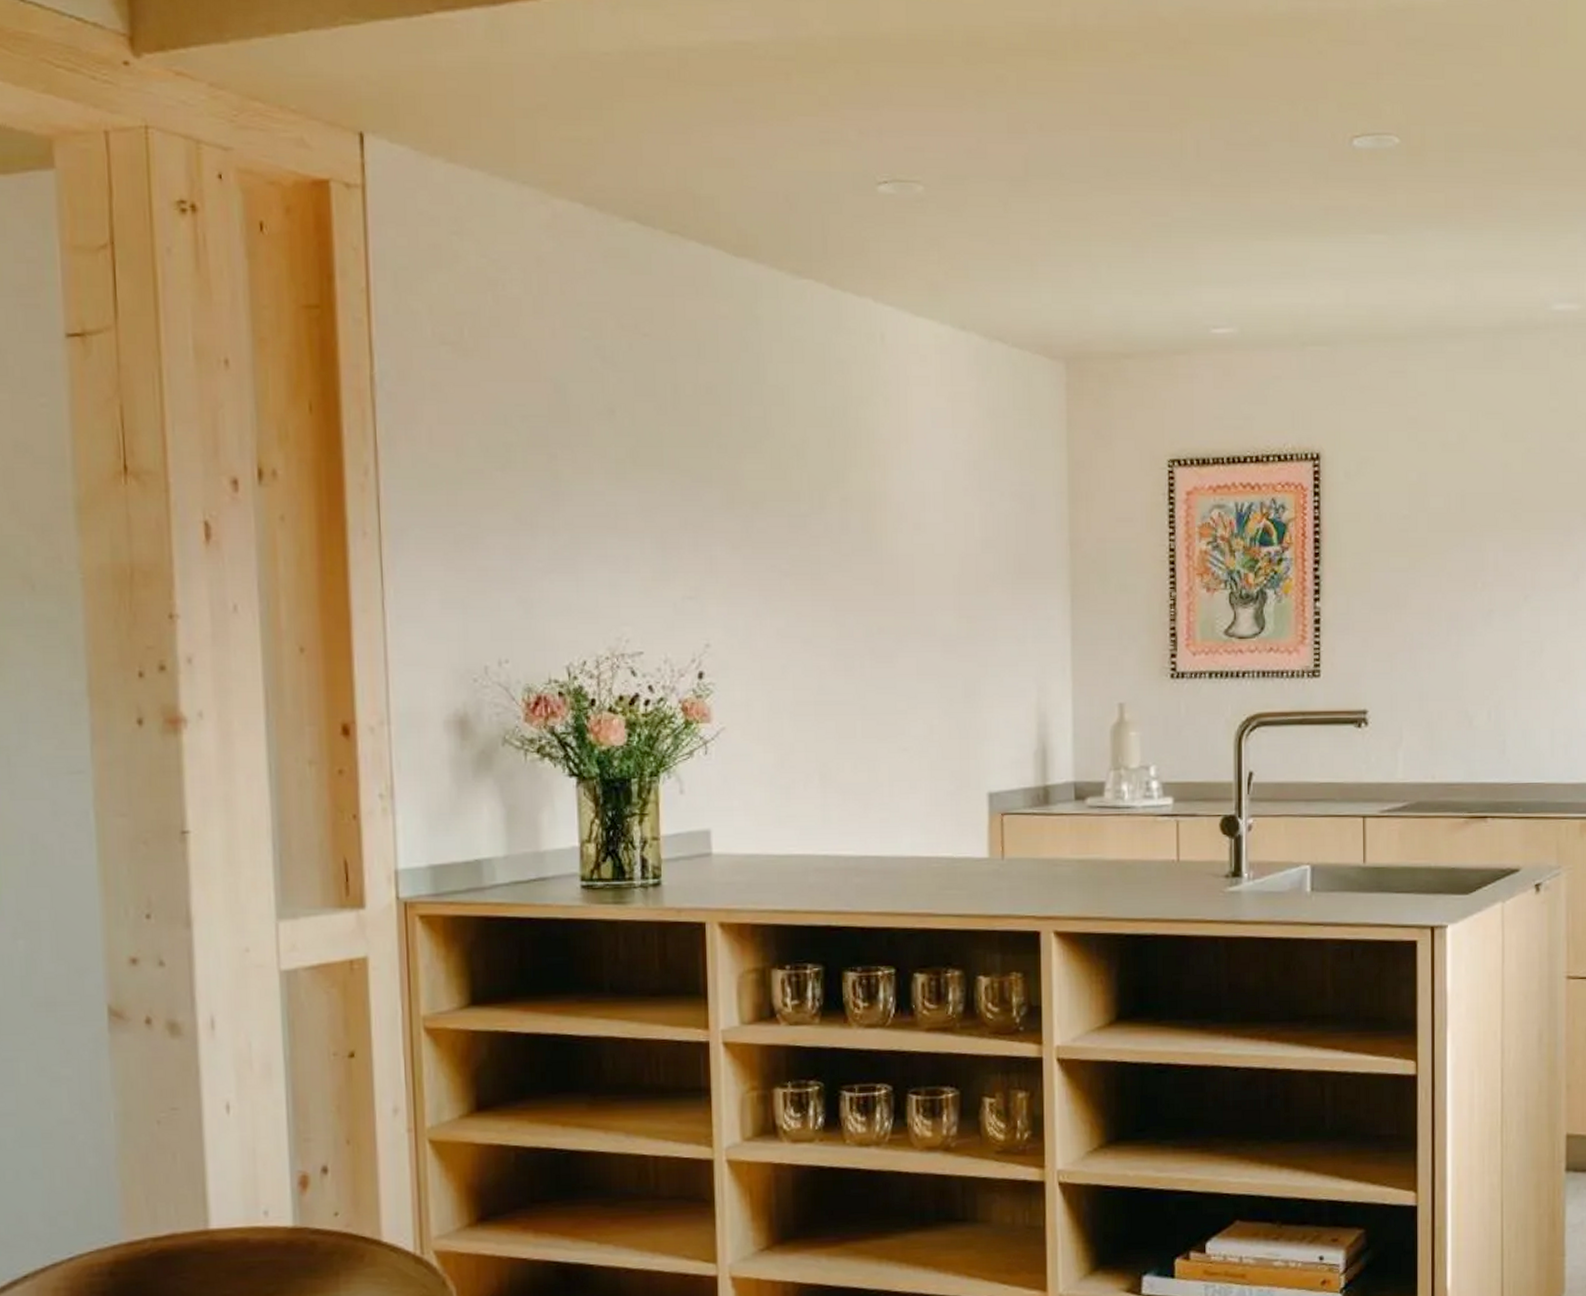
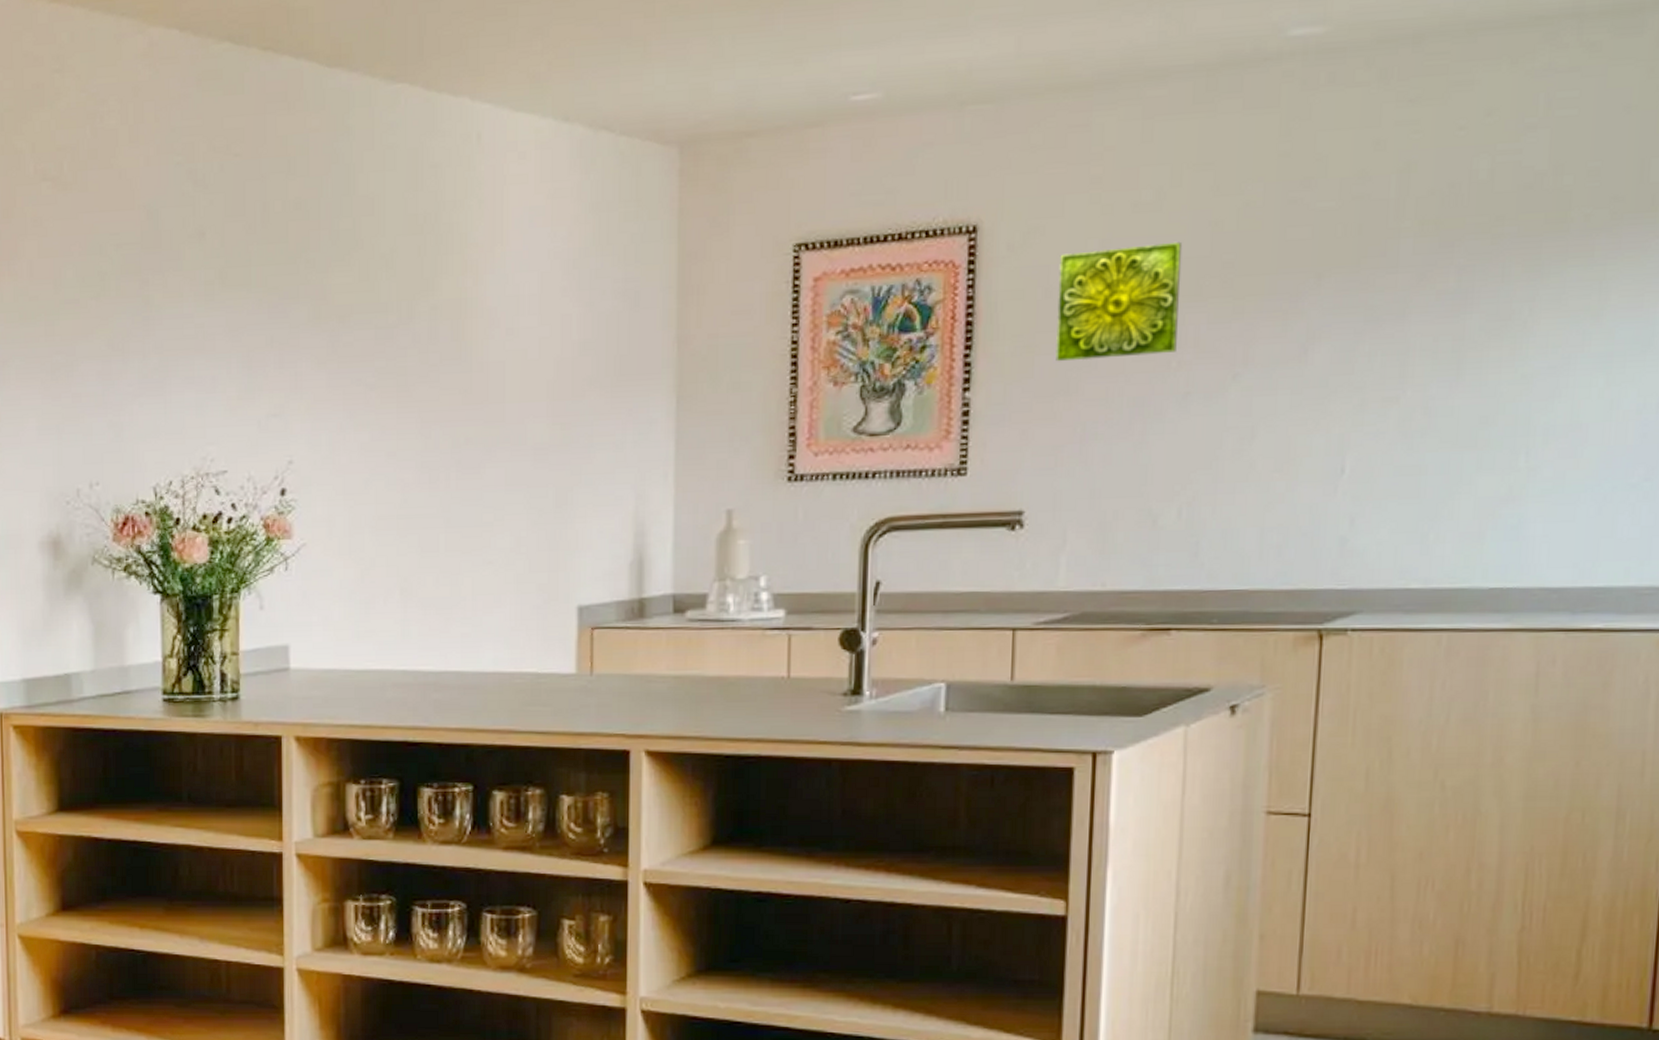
decorative tile: none [1387,478,1482,579] -> present [1056,241,1183,362]

